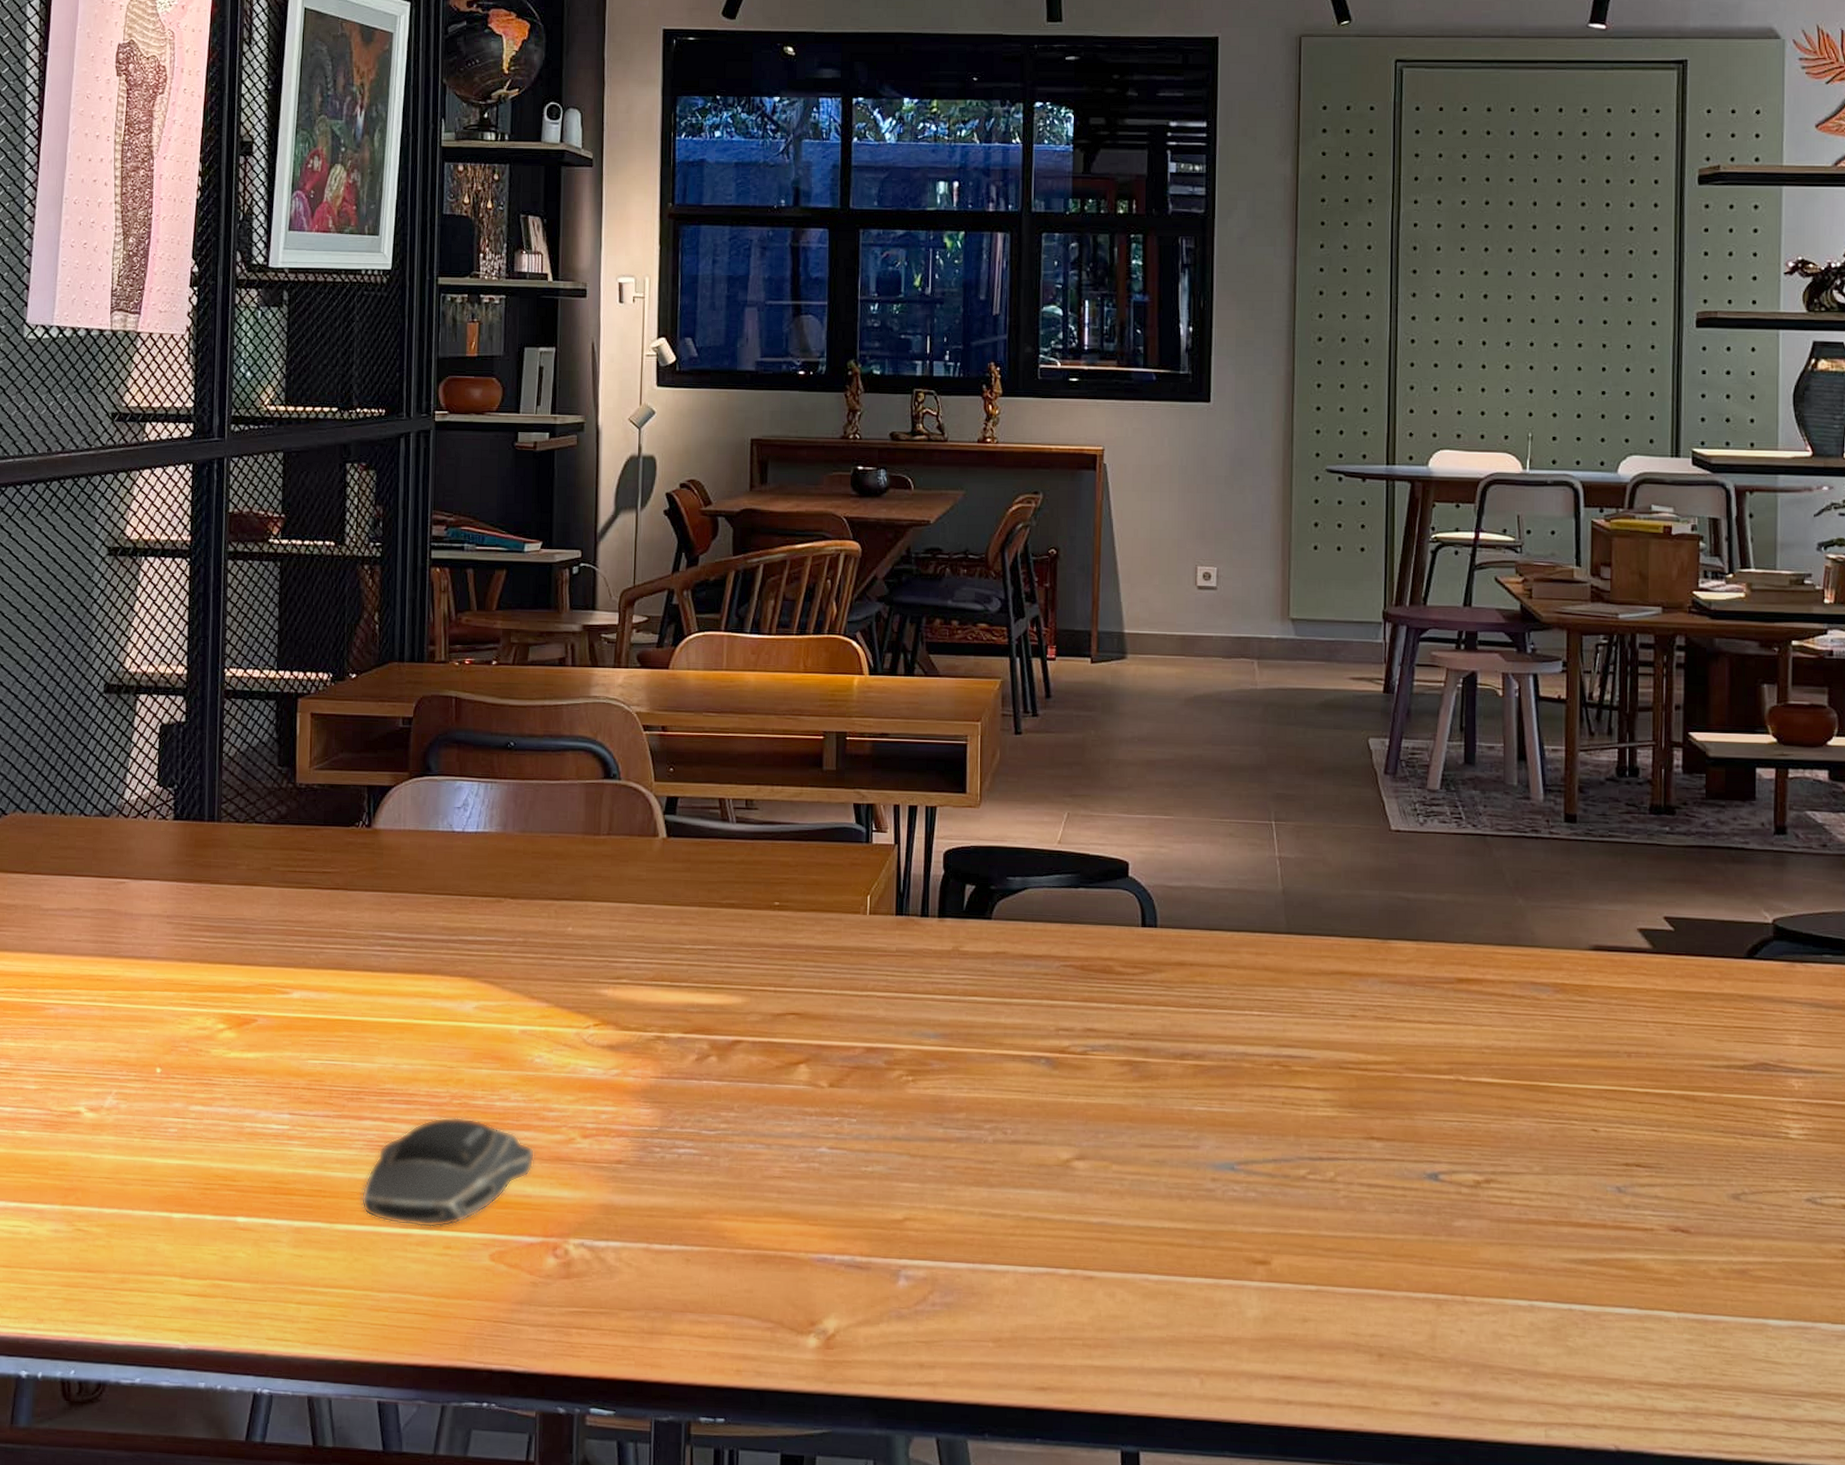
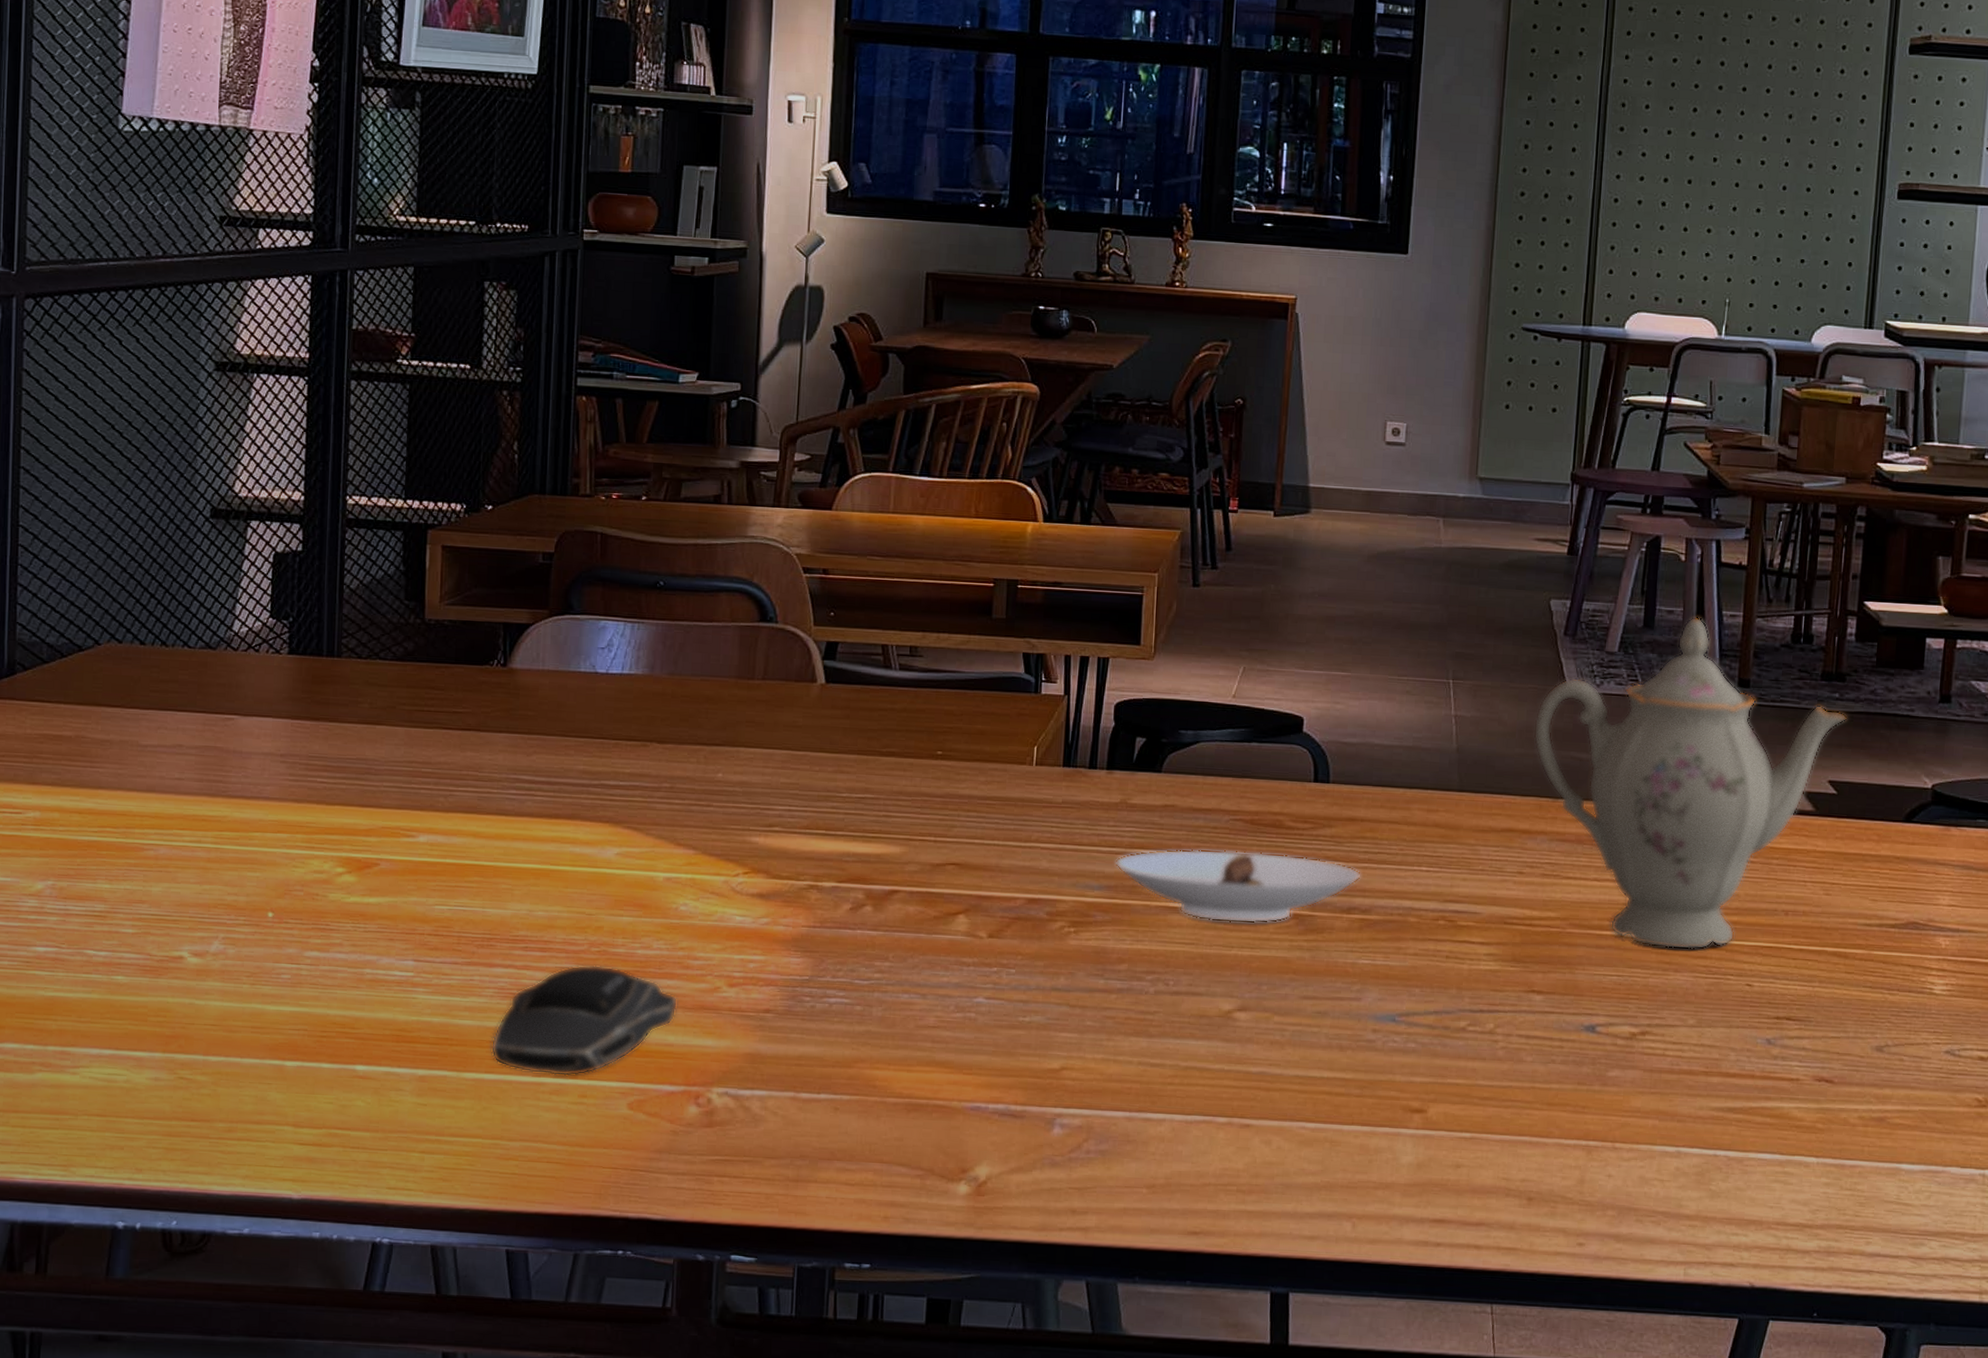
saucer: none [949,996,1193,1071] -> present [1115,849,1361,924]
teapot: none [1359,752,1679,1094] -> present [1533,617,1847,950]

